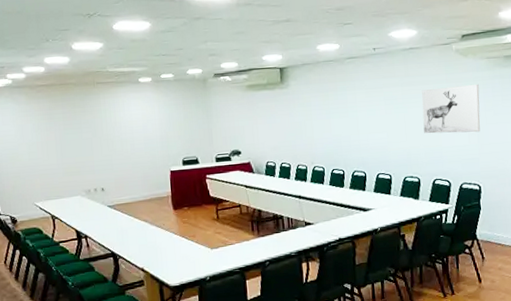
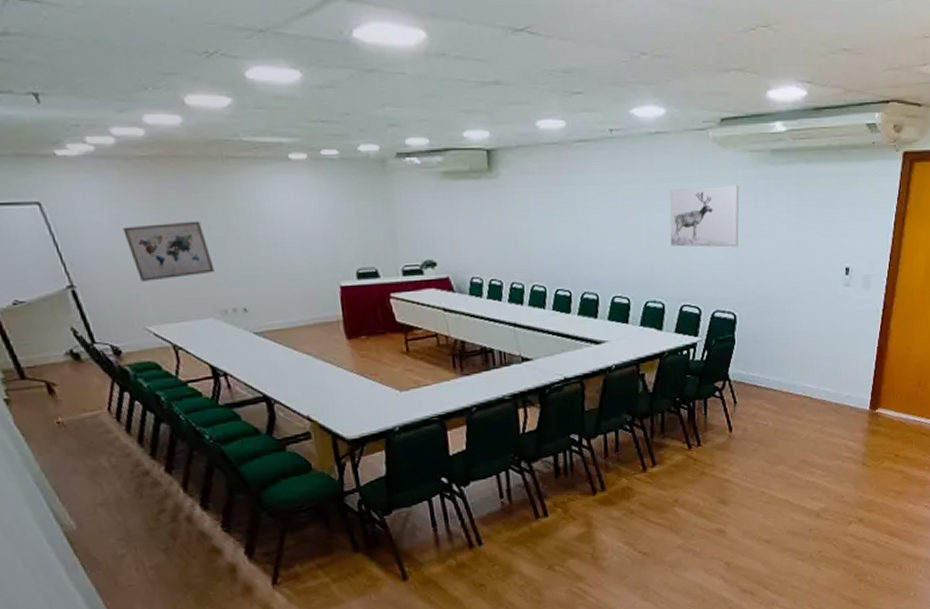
wall art: none [25,127,84,171] -> present [122,220,215,282]

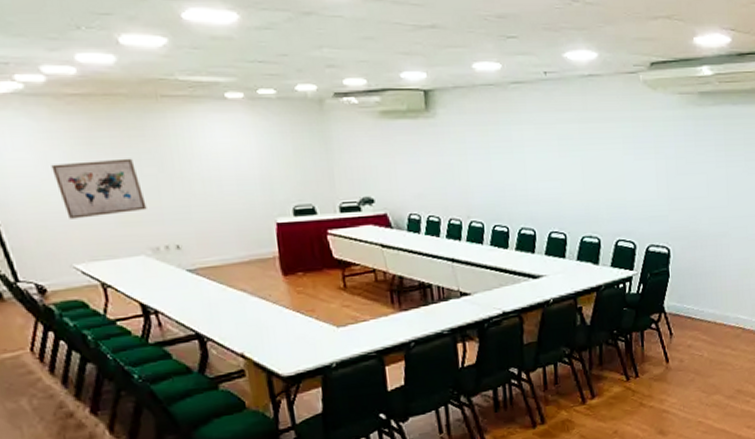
wall art: present [669,184,740,248] -> none [603,124,671,185]

